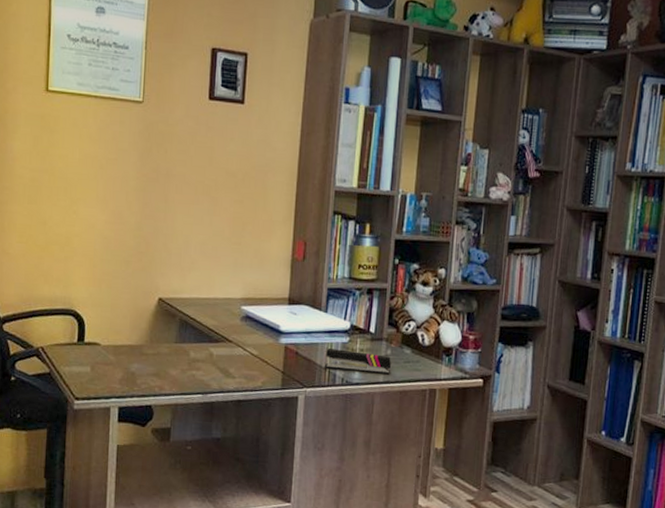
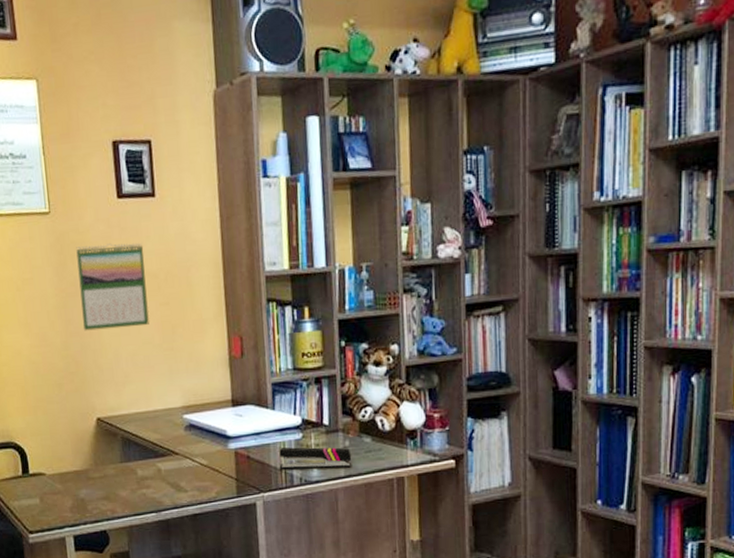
calendar: none [159,137,227,219] -> present [76,243,149,331]

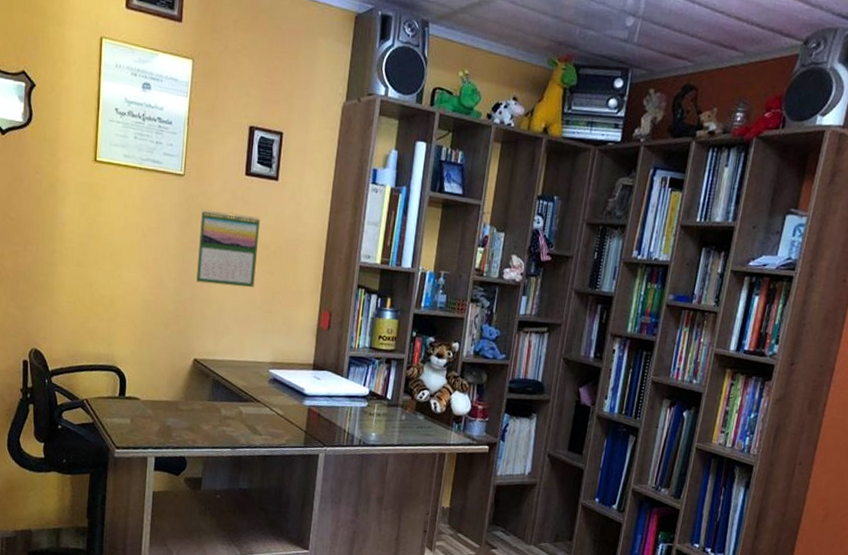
stapler: present [279,447,352,470] -> none [343,412,406,438]

